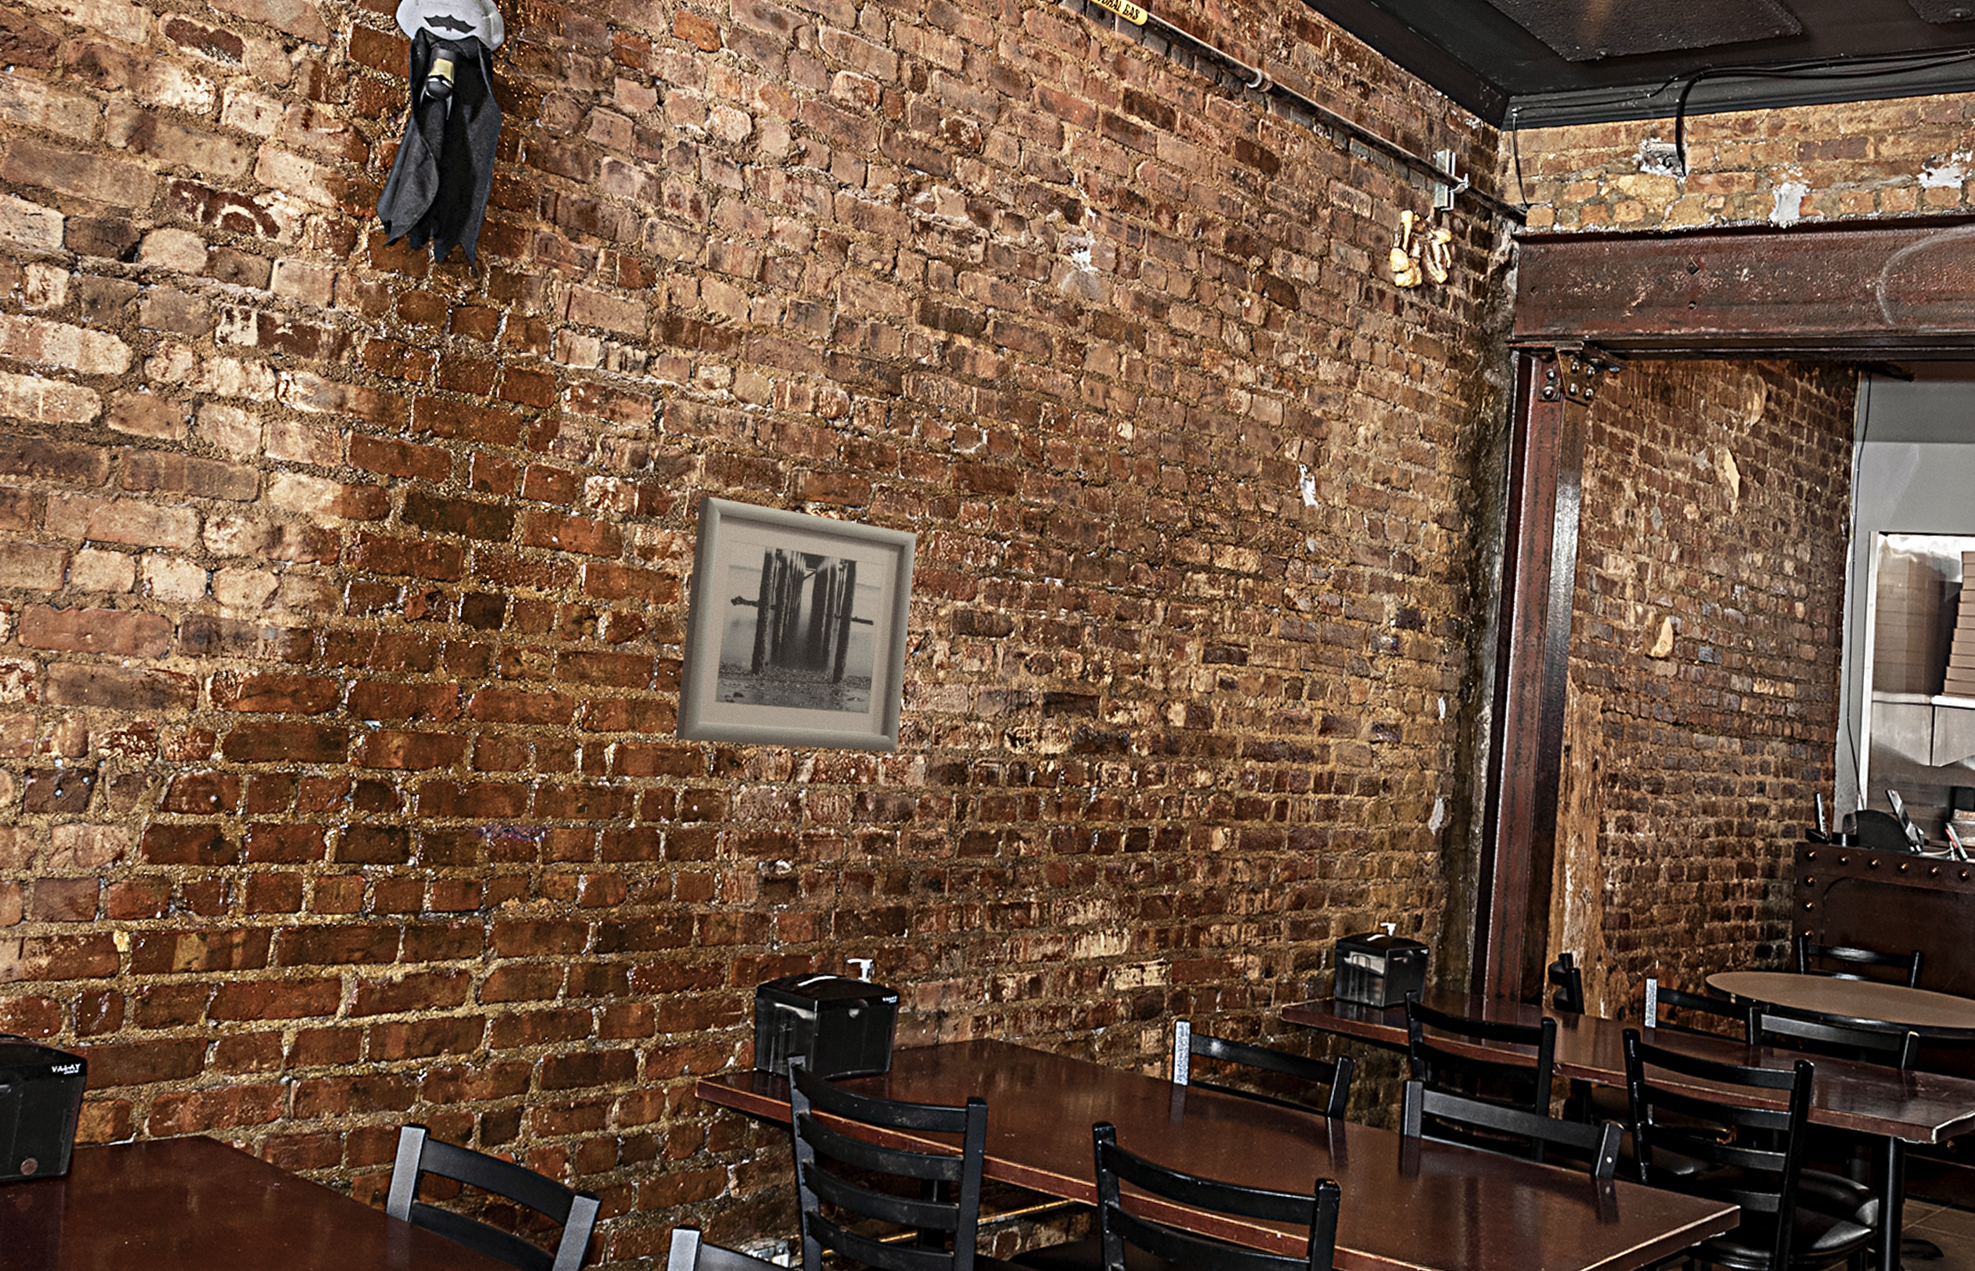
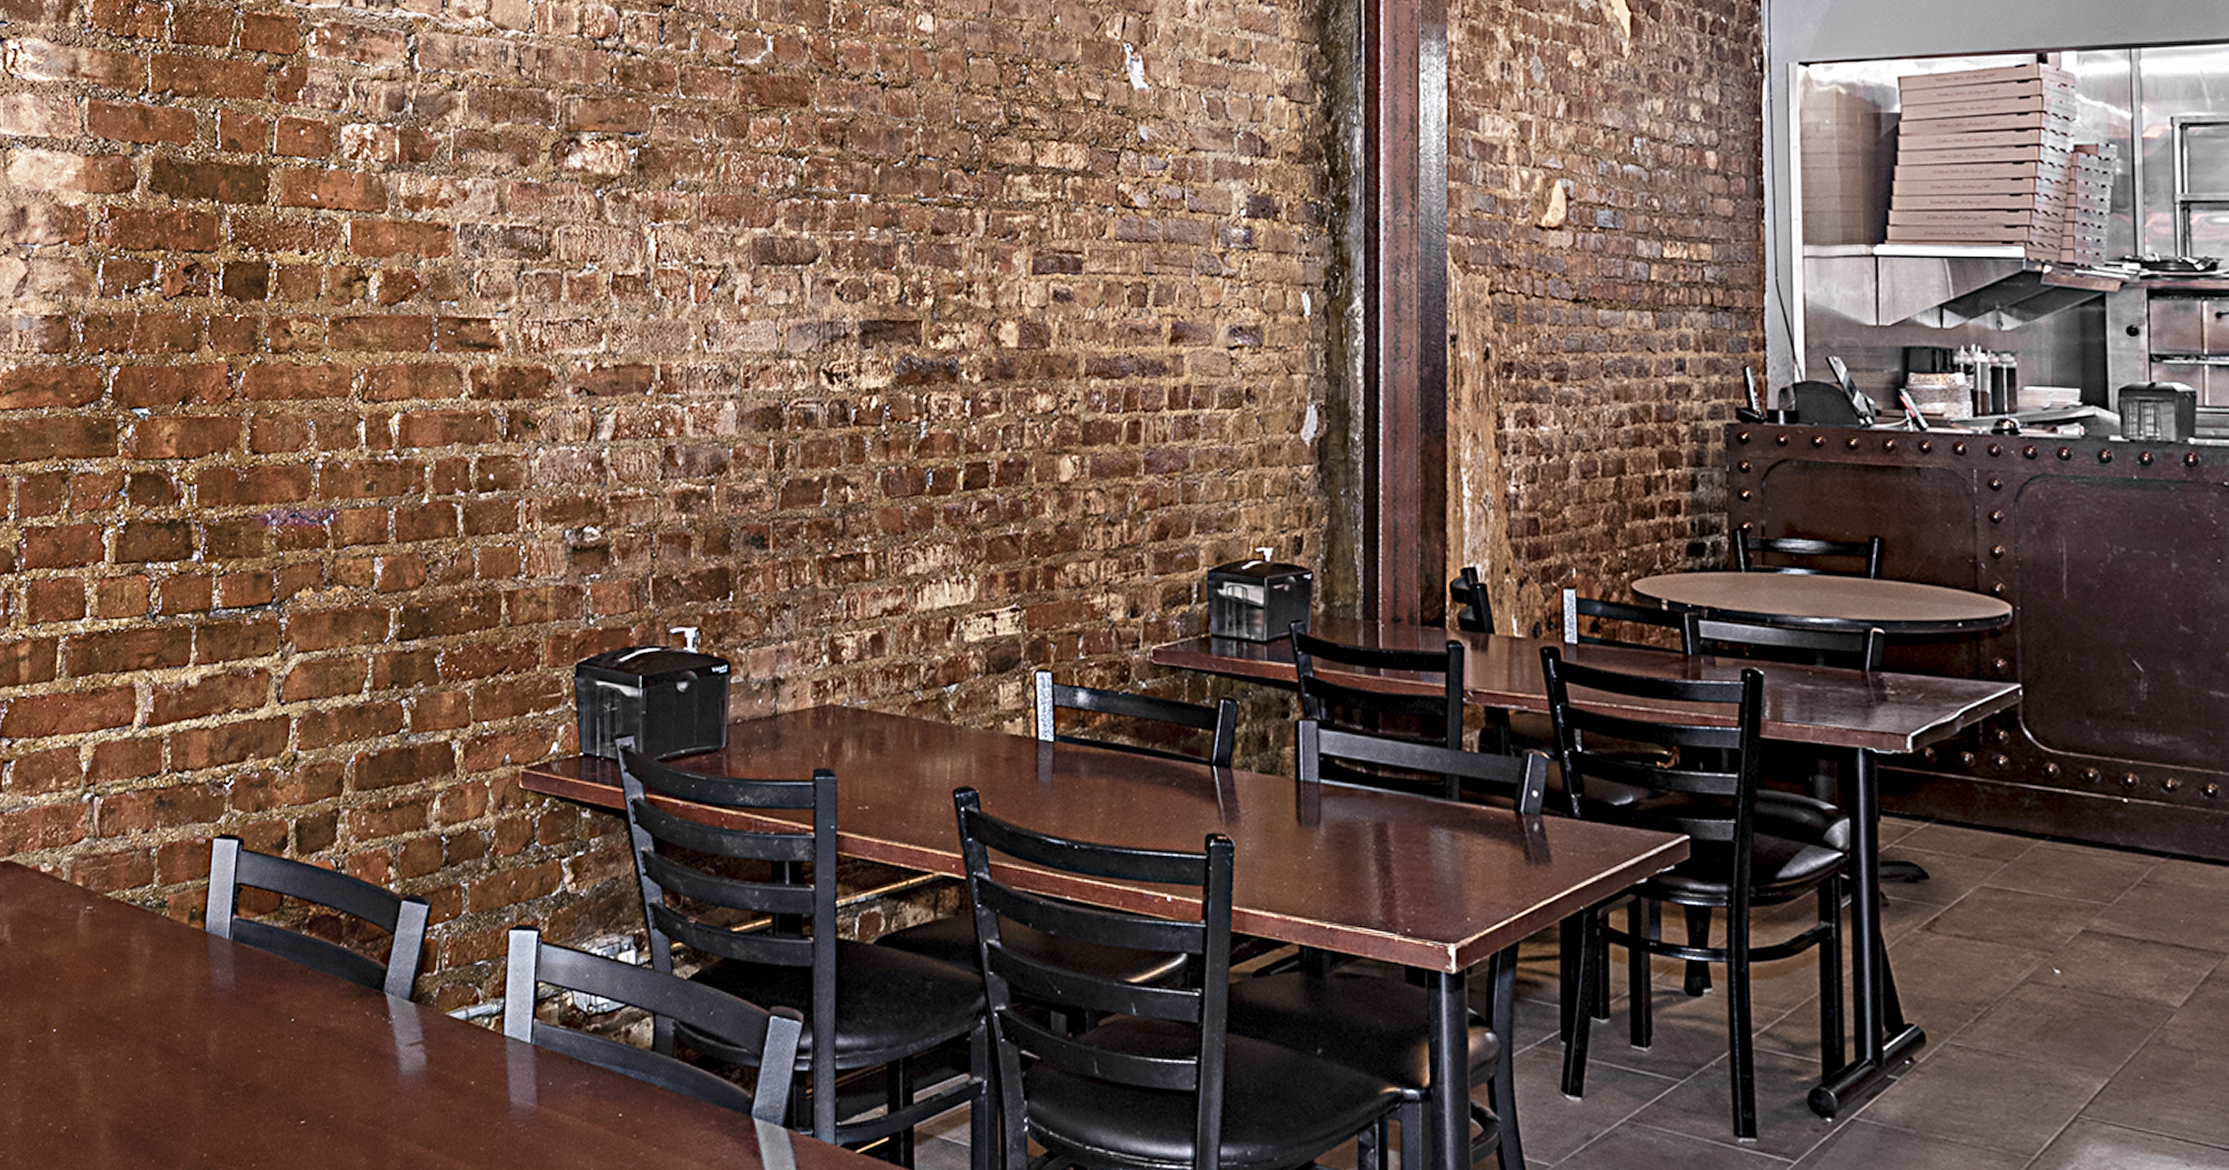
wall art: present [674,496,917,752] -> none [462,136,705,404]

